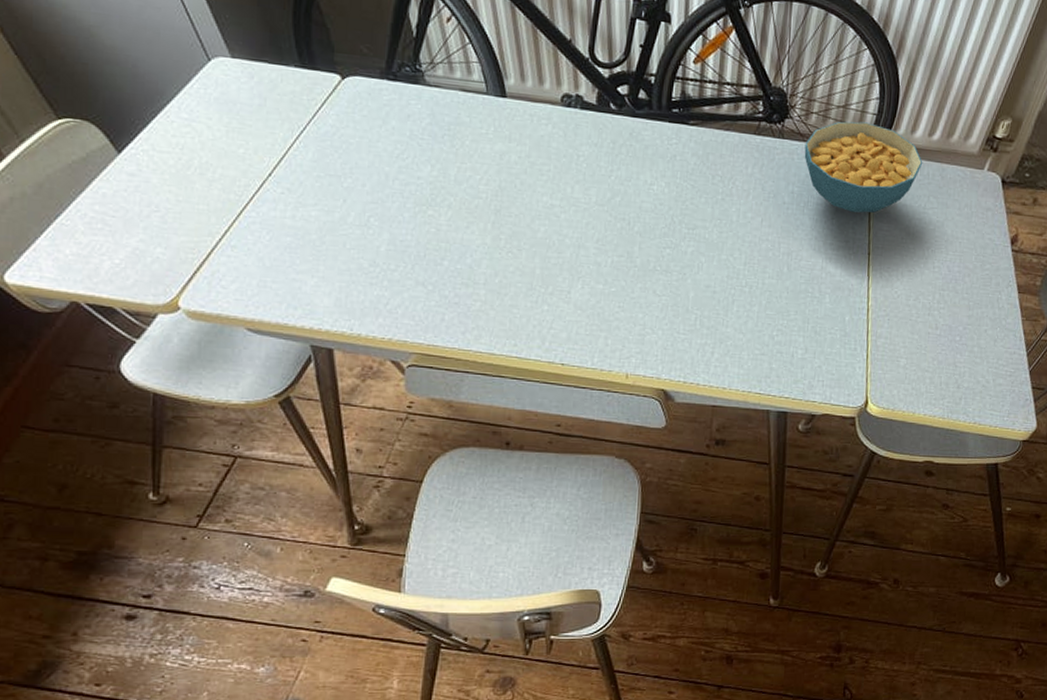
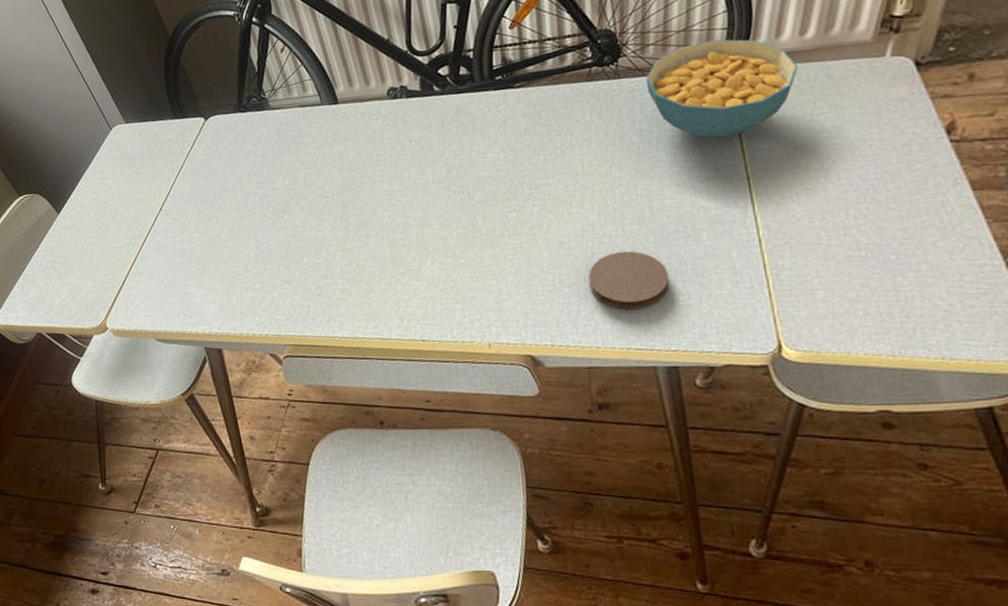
coaster: none [726,302,794,357] -> present [588,250,670,310]

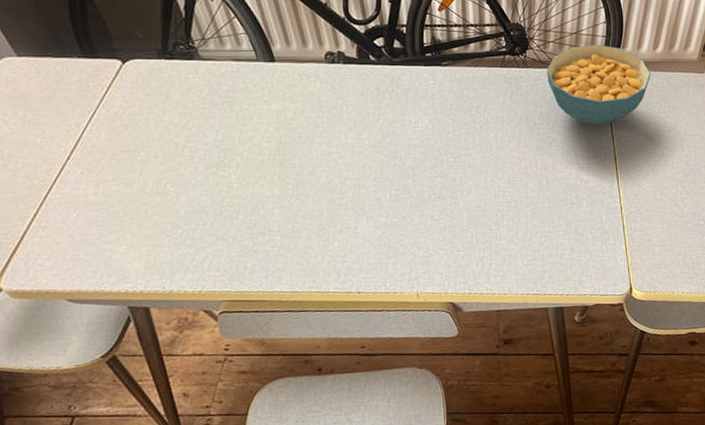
coaster: present [588,250,670,310] -> none [499,214,559,262]

